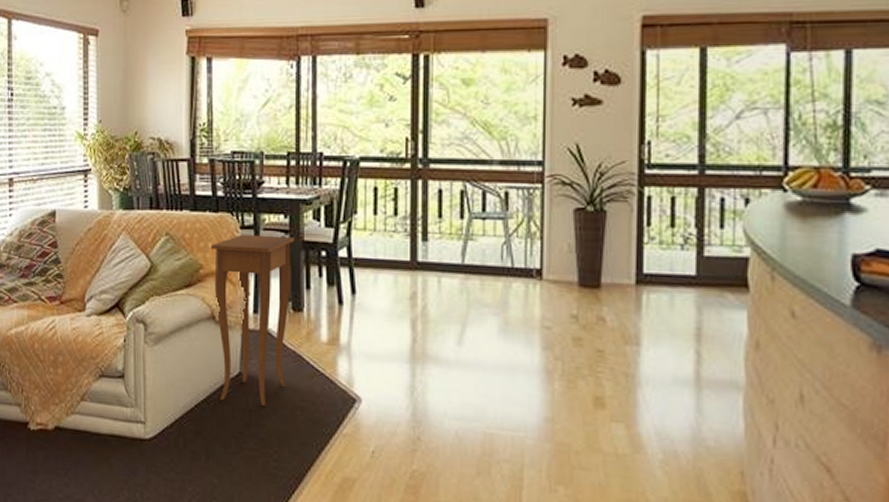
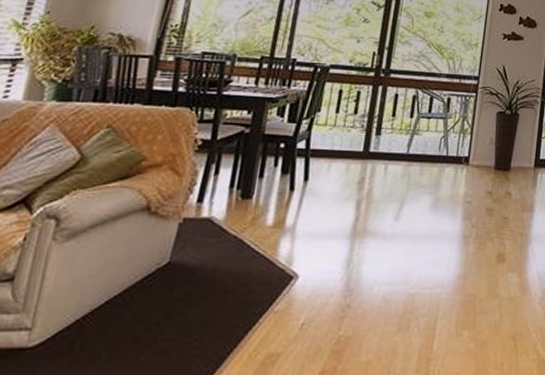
side table: present [210,234,294,406] -> none [140,127,255,293]

